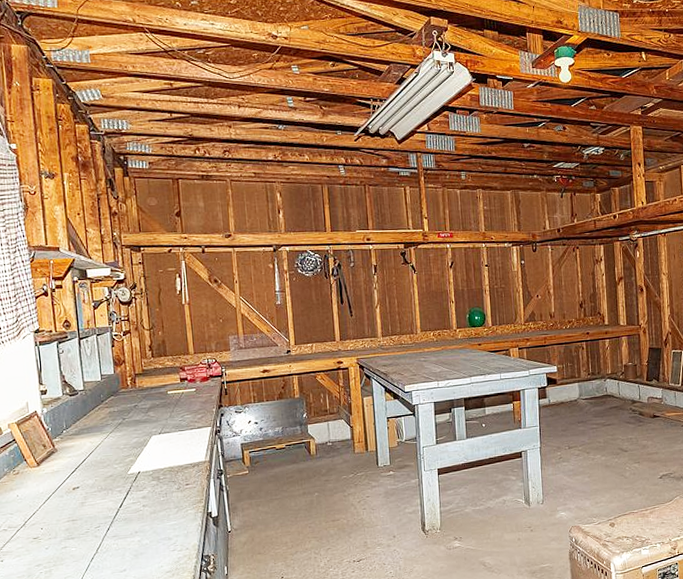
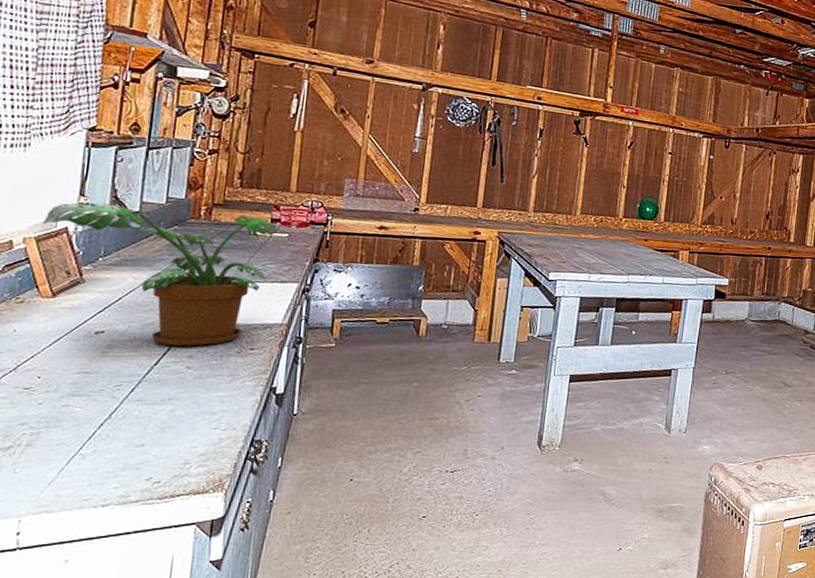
potted plant: none [19,379,188,491] -> present [43,202,279,347]

